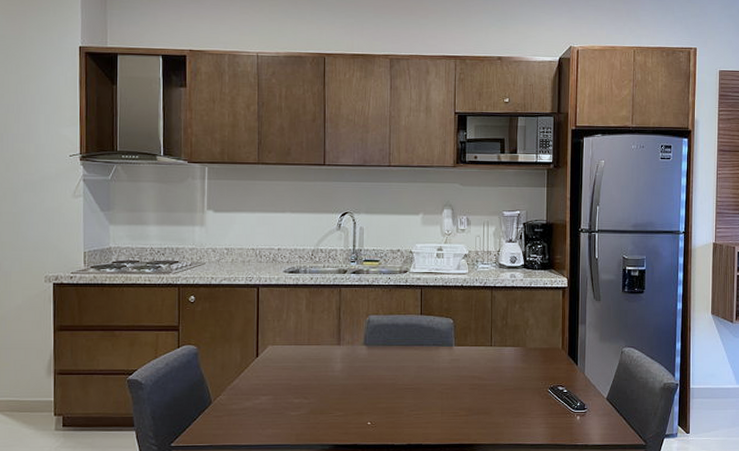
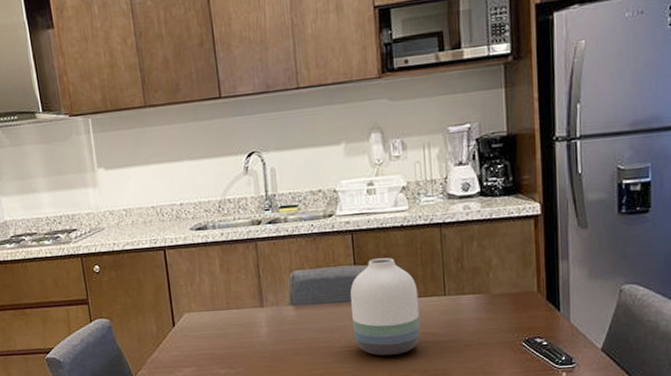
vase: none [414,311,470,395] -> present [350,258,421,356]

